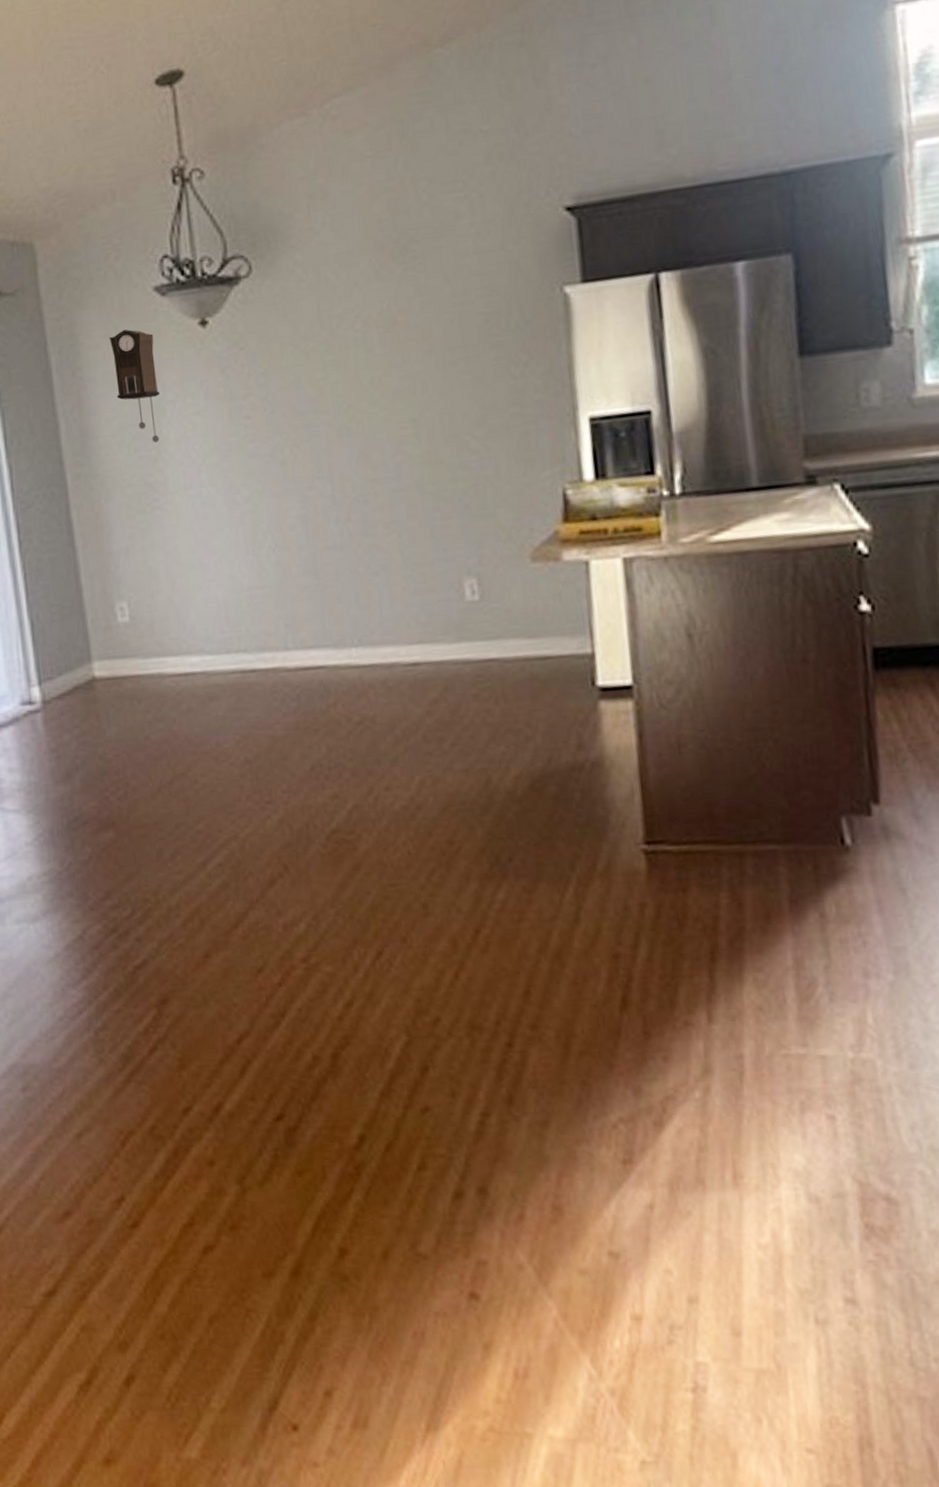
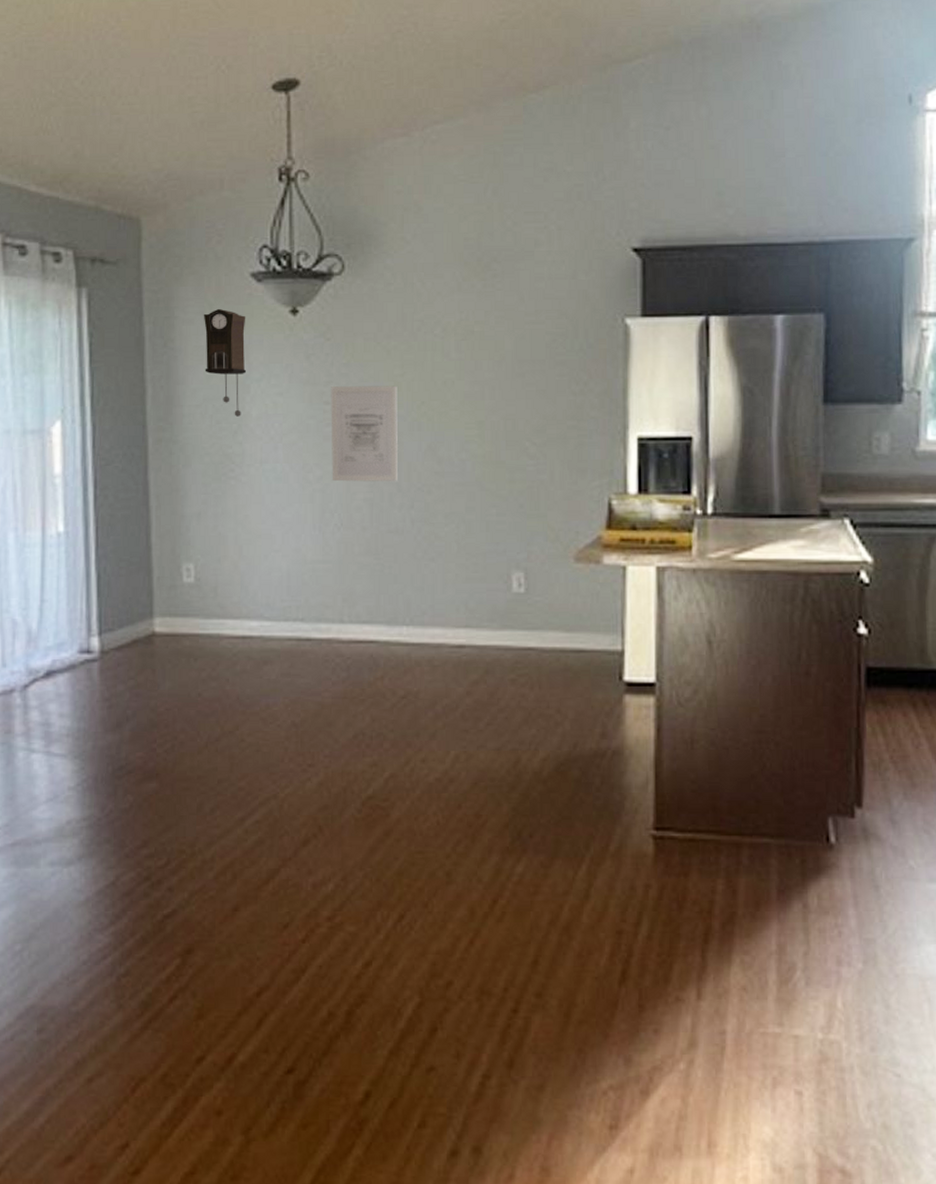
wall art: none [250,390,331,501] -> present [331,385,397,482]

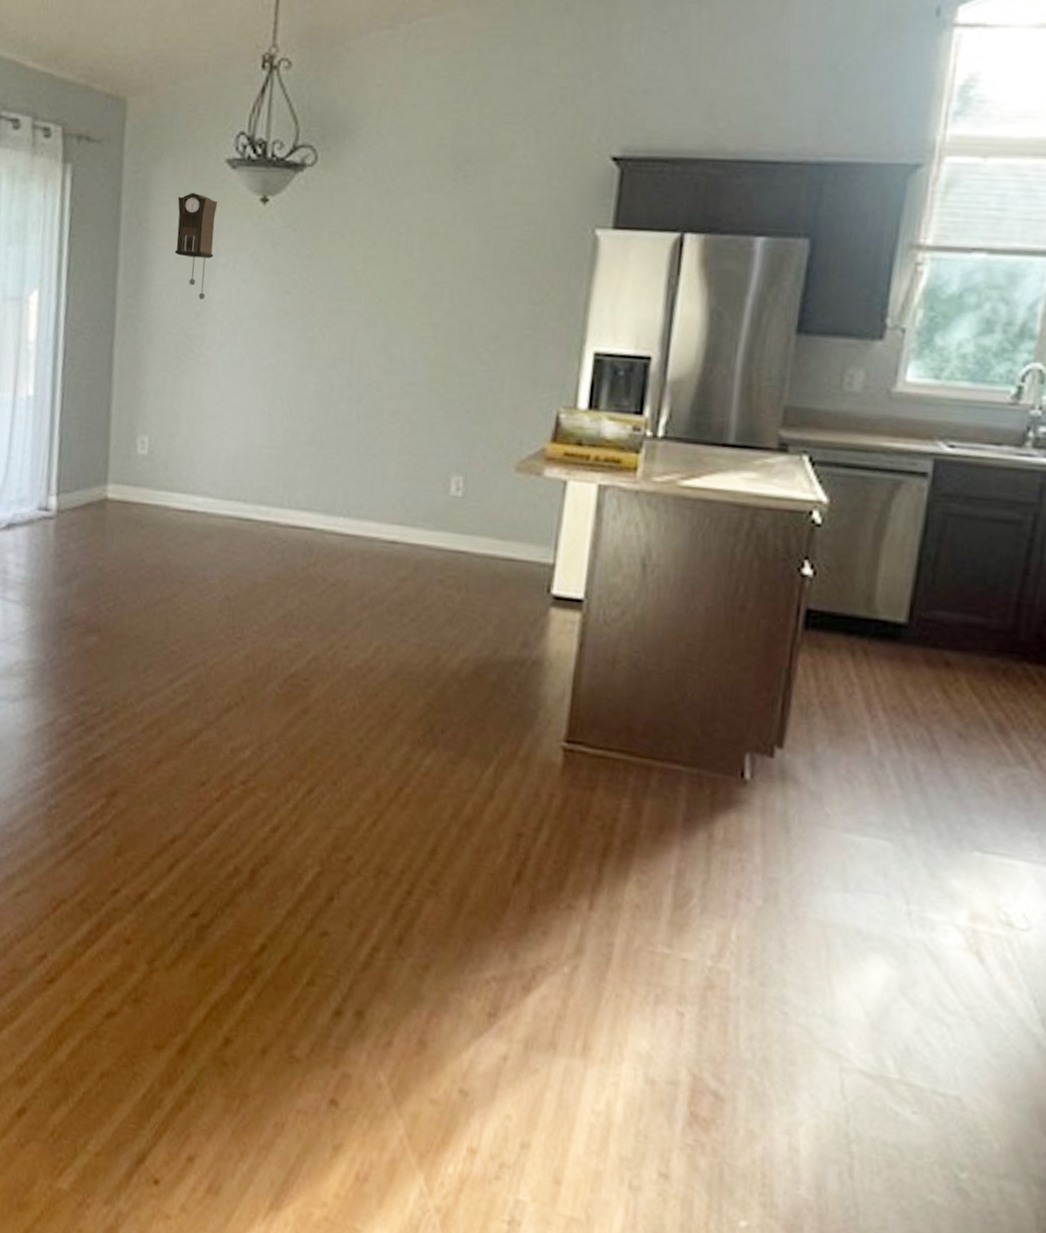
wall art: present [331,385,397,482] -> none [285,277,358,376]

